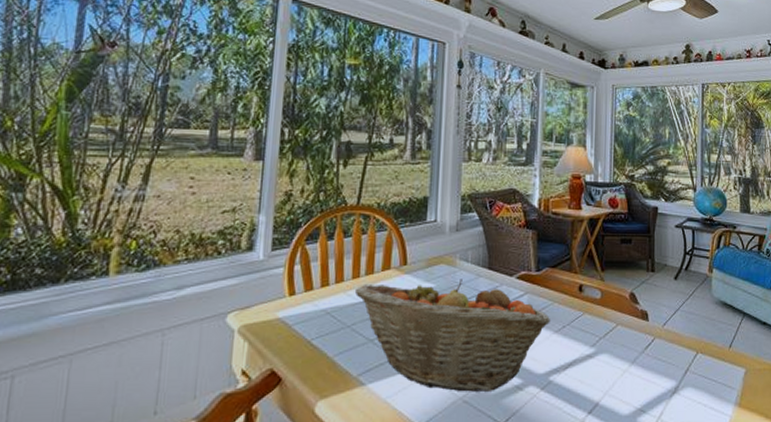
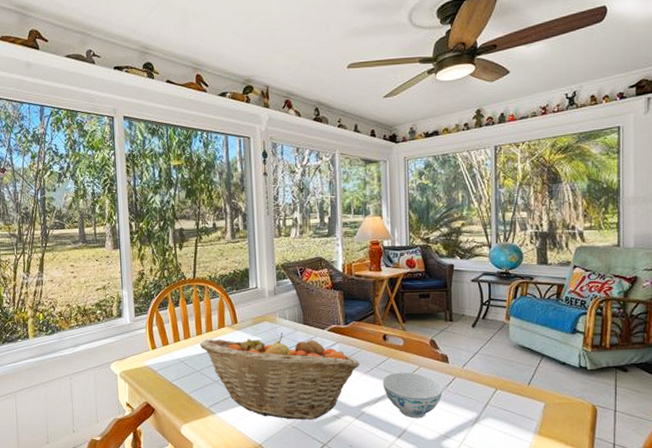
bowl: none [575,331,641,389] -> present [382,372,442,419]

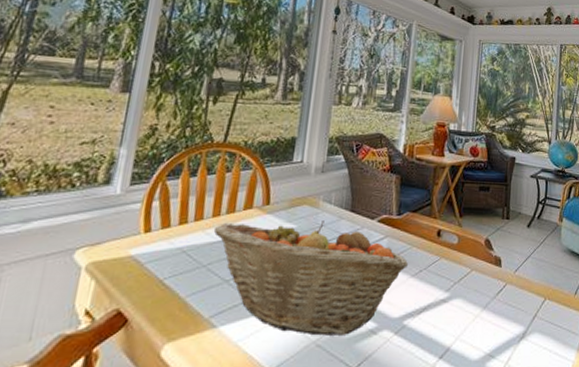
bowl: present [382,372,442,419] -> none [430,276,493,334]

